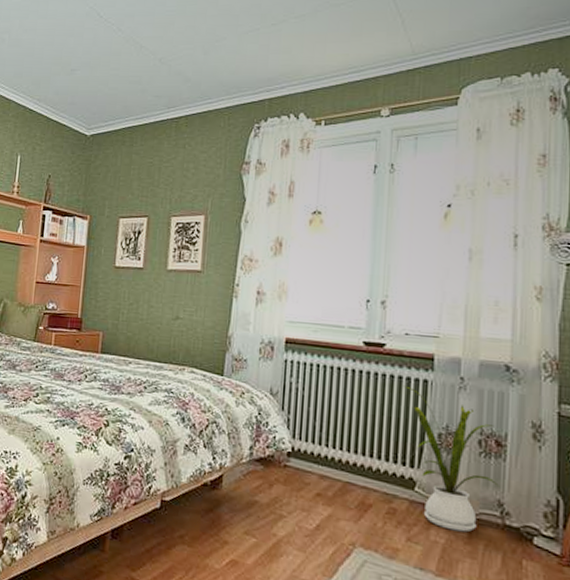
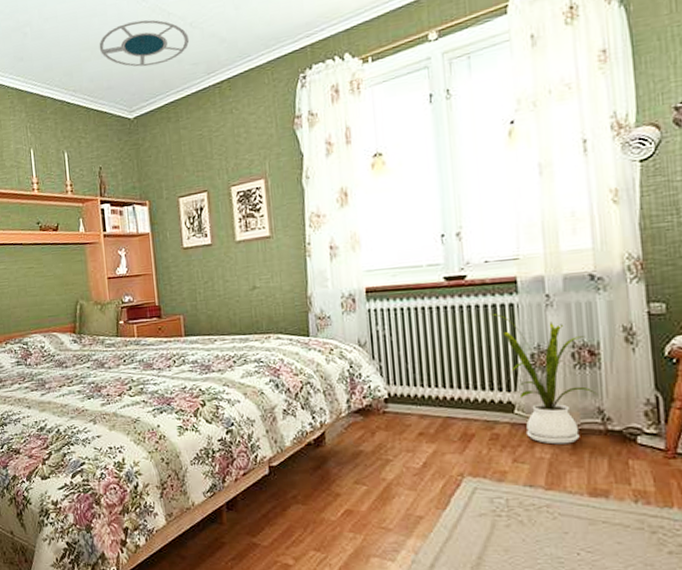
ceiling lamp: none [70,48,157,91] -> present [99,19,190,67]

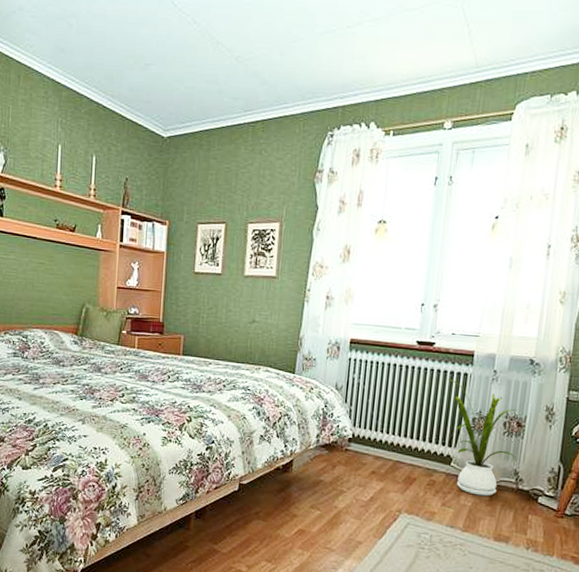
ceiling lamp: present [99,19,190,67] -> none [144,41,233,90]

